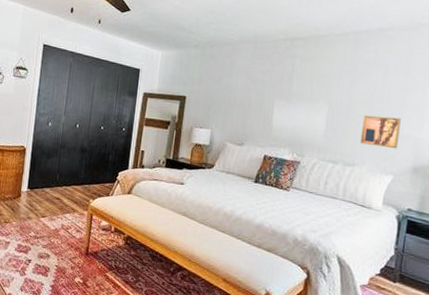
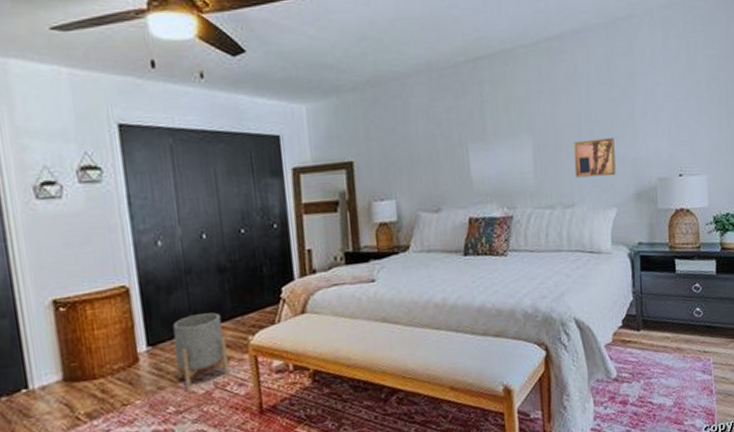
planter: none [41,175,76,225] -> present [173,312,230,390]

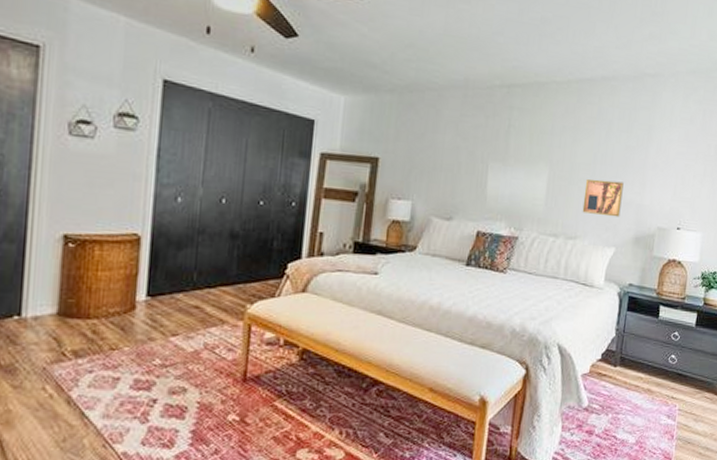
planter: present [173,312,230,390] -> none [170,274,224,346]

